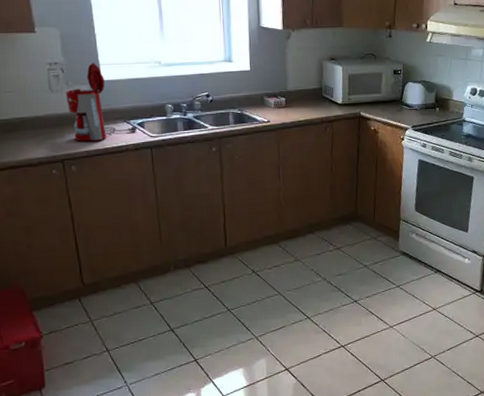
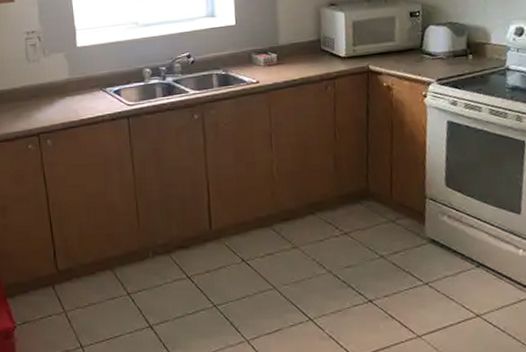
coffee maker: present [65,62,137,142] -> none [42,28,114,114]

